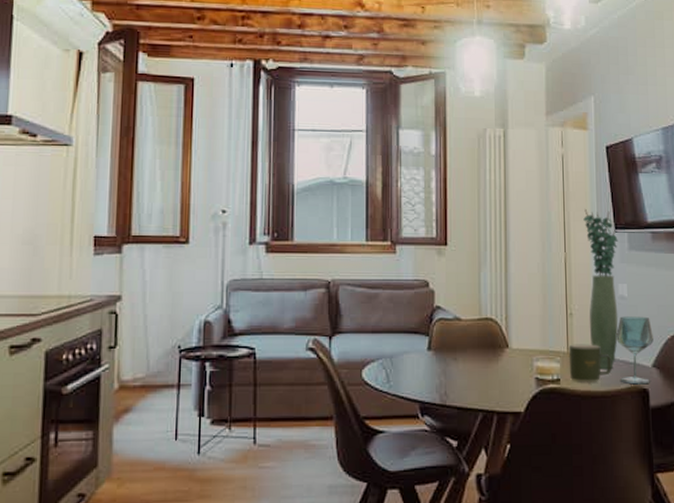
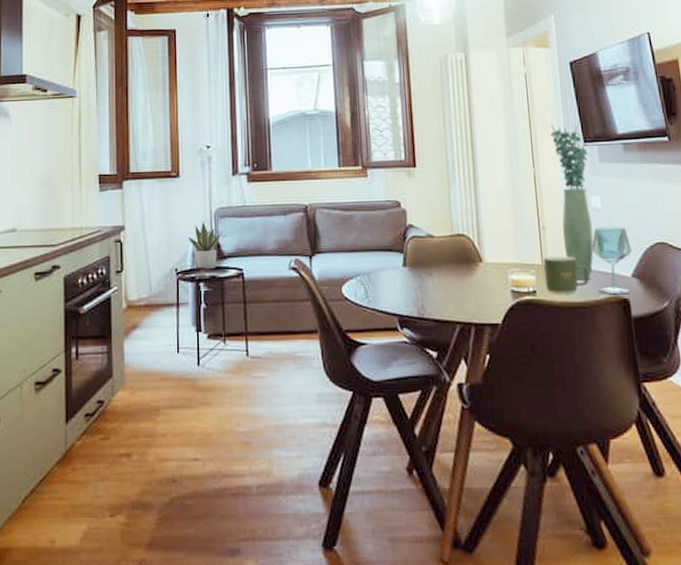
potted plant: none [196,293,234,348] -> present [189,221,222,270]

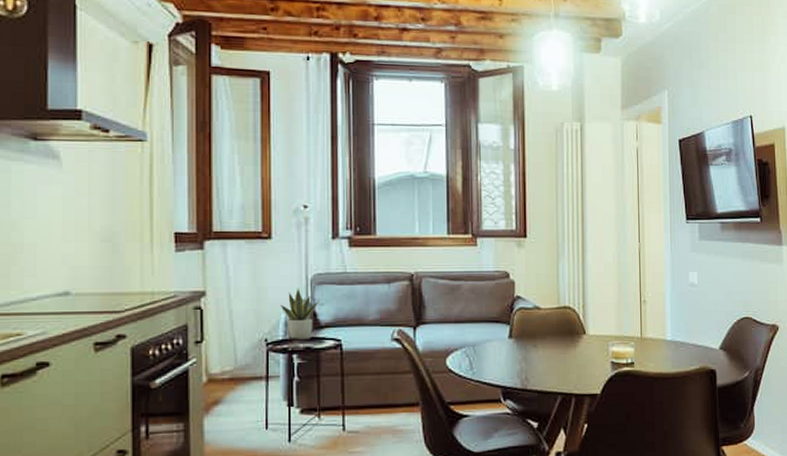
mug: present [543,256,589,294] -> none [642,329,682,365]
vase: present [550,125,594,282] -> none [657,201,689,353]
wine glass: present [592,227,632,295] -> none [687,302,721,366]

